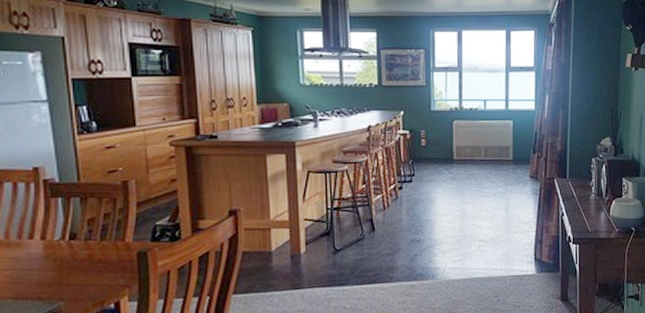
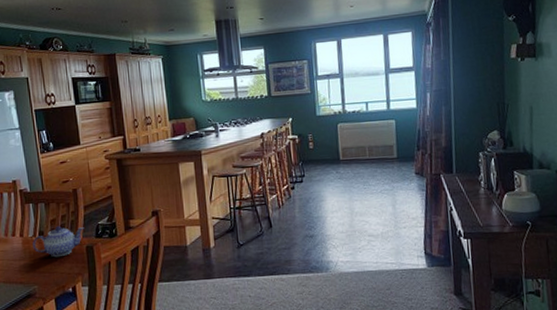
teapot: none [60,226,136,266] -> present [33,225,84,258]

